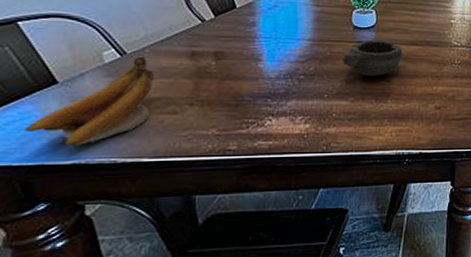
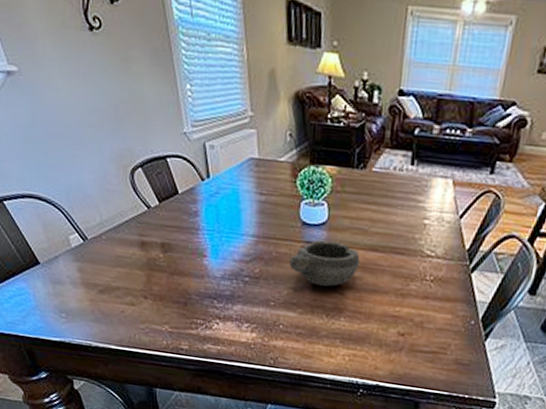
banana: present [23,56,155,147] -> none [22,242,112,326]

